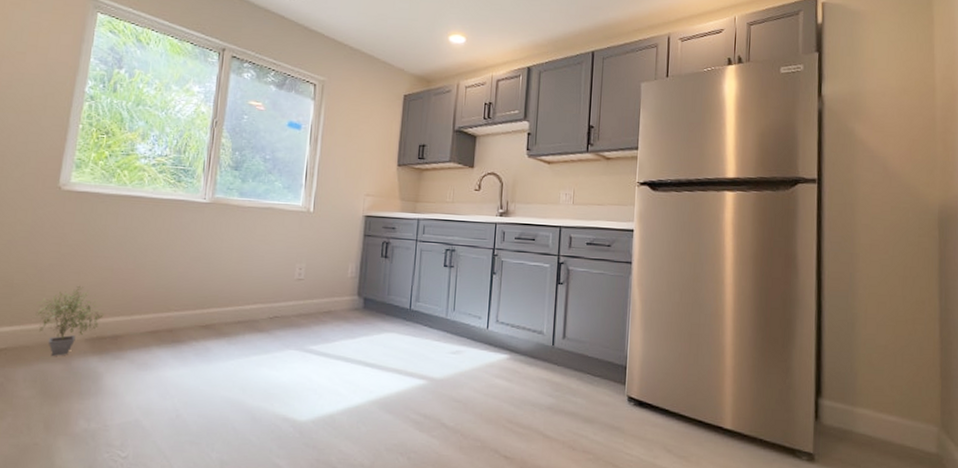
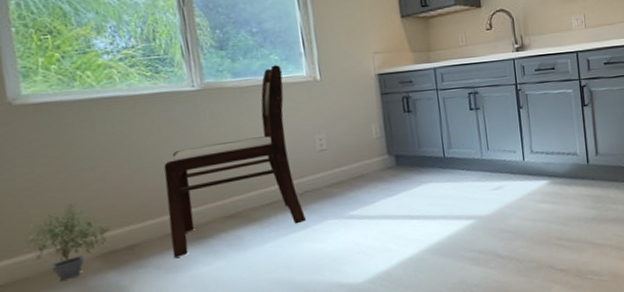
dining chair: none [147,191,282,356] -> present [164,65,306,258]

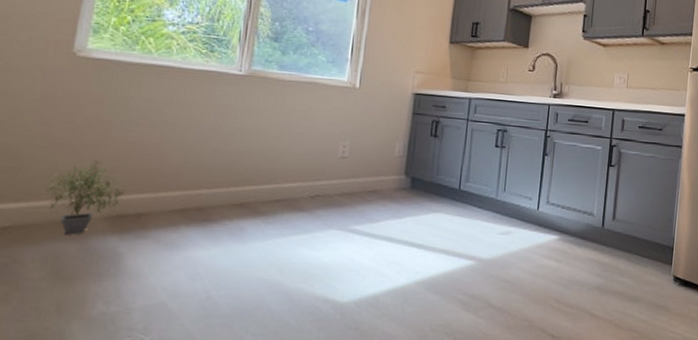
dining chair: present [164,65,306,258] -> none [175,65,325,235]

